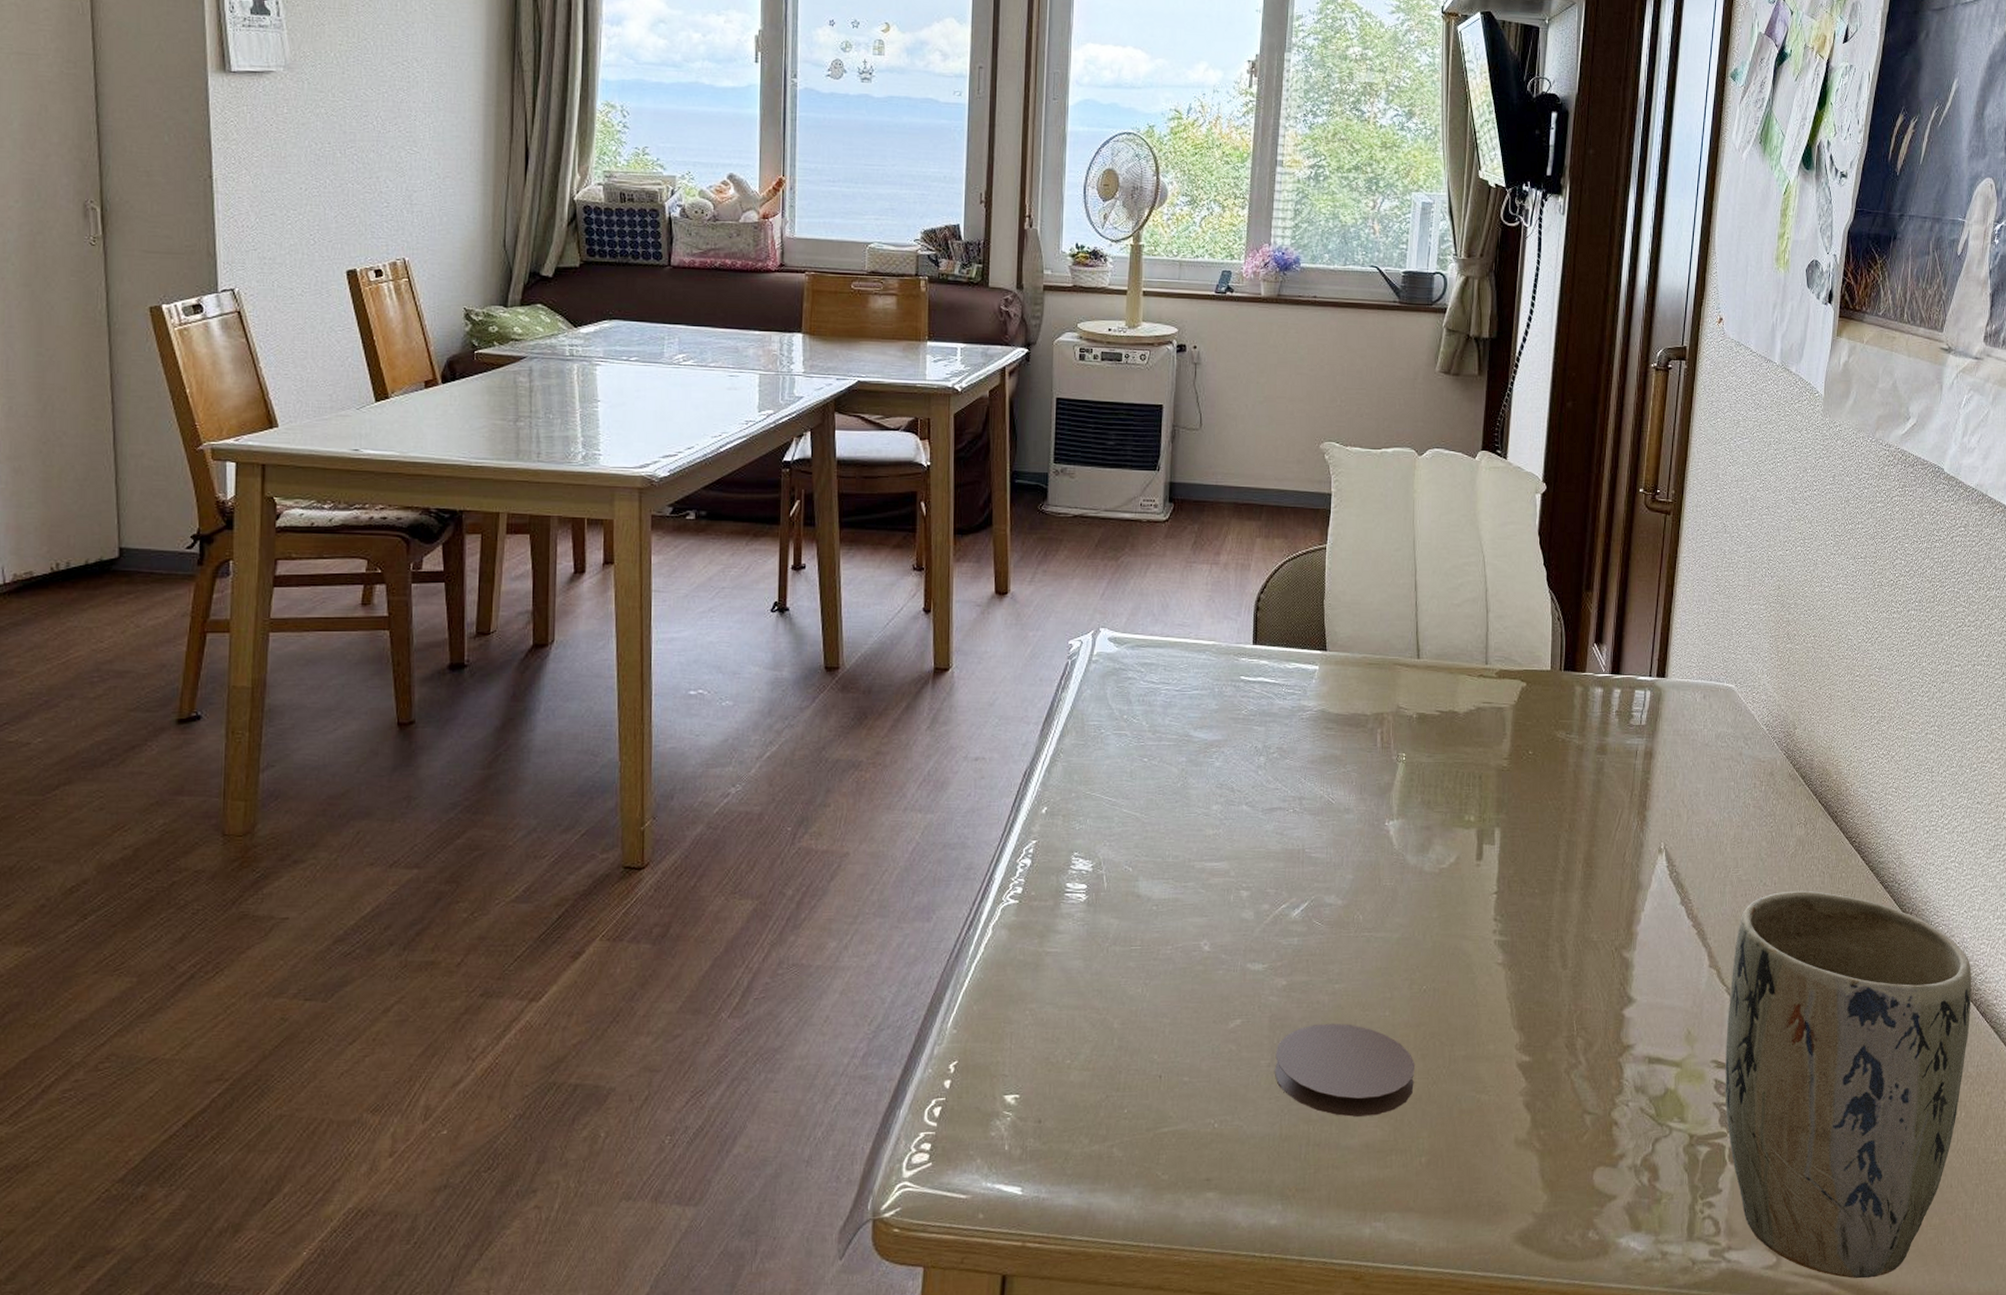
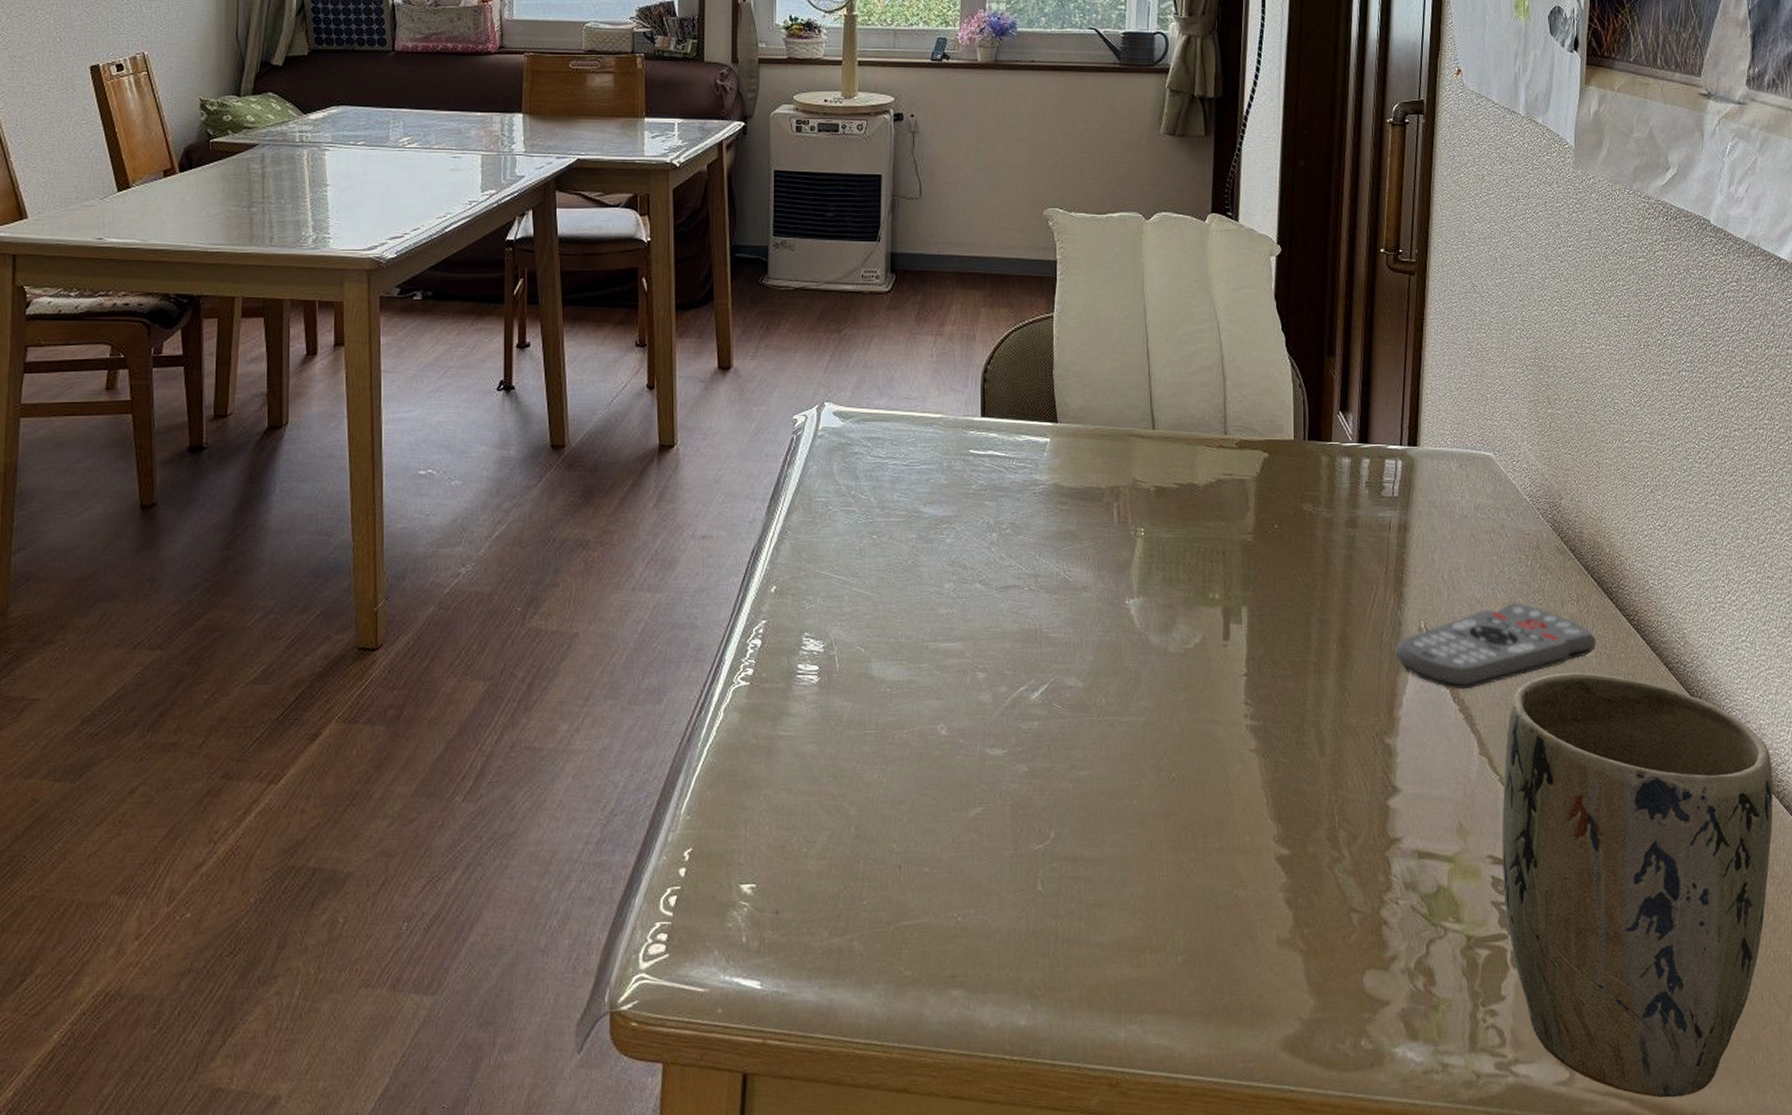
coaster: present [1274,1023,1416,1117] -> none [1018,812,1167,912]
remote control: none [1636,825,1821,907] -> present [1395,603,1597,690]

